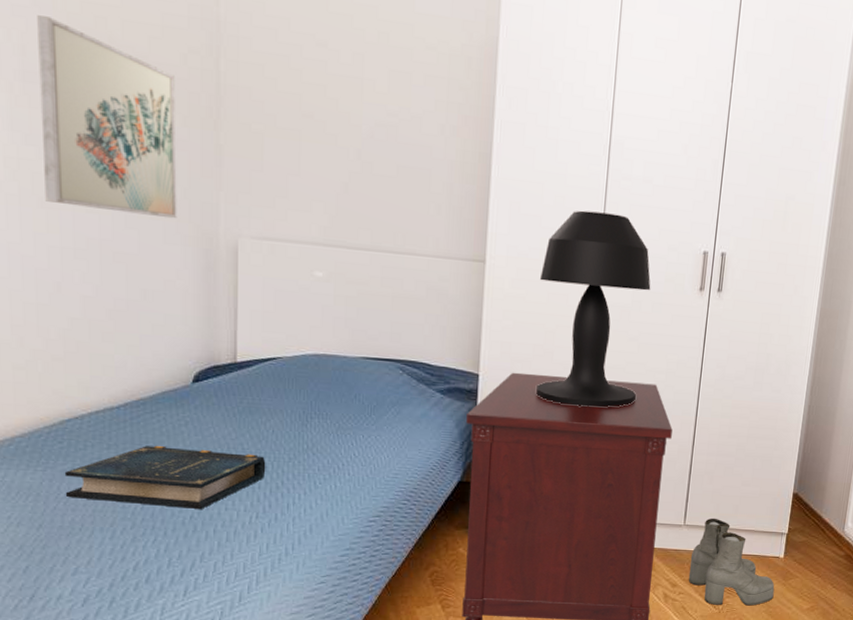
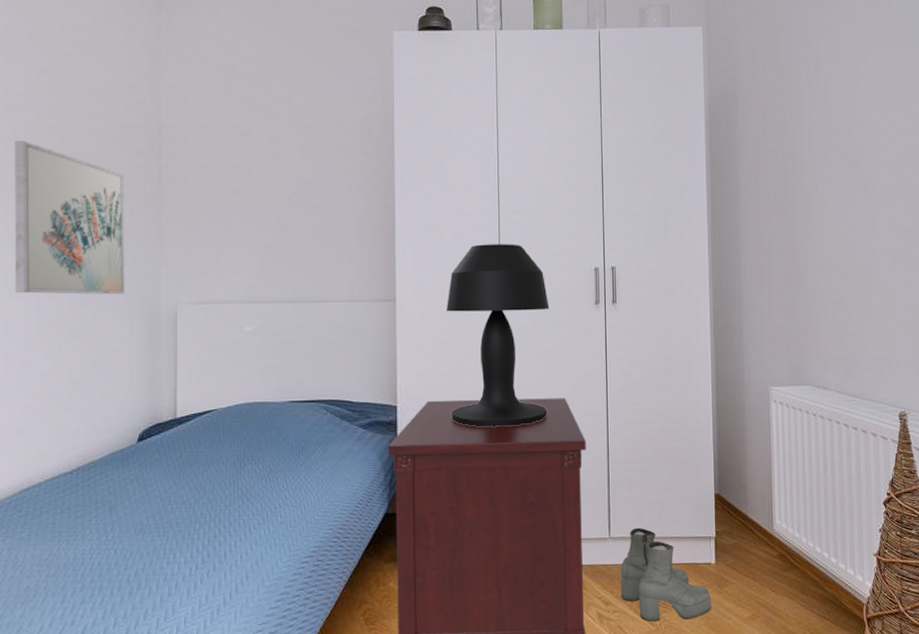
book: present [64,445,266,509] -> none [22,505,204,566]

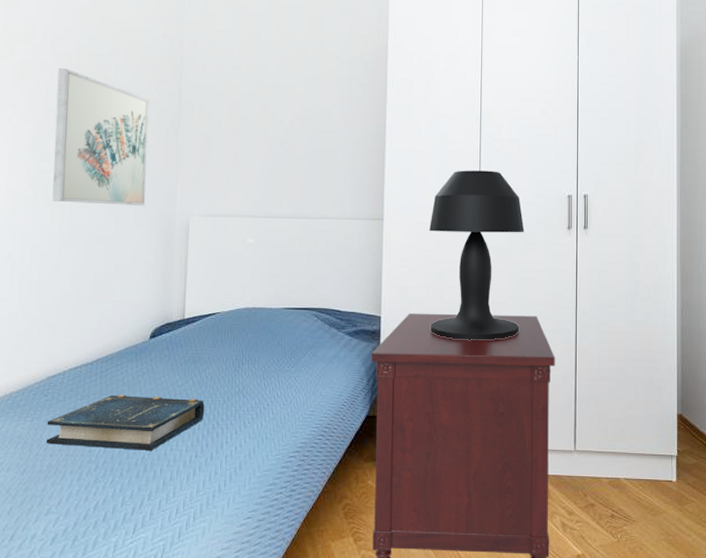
book: none [22,505,204,566] -> present [46,394,205,450]
boots: present [620,527,711,622] -> none [584,442,671,534]

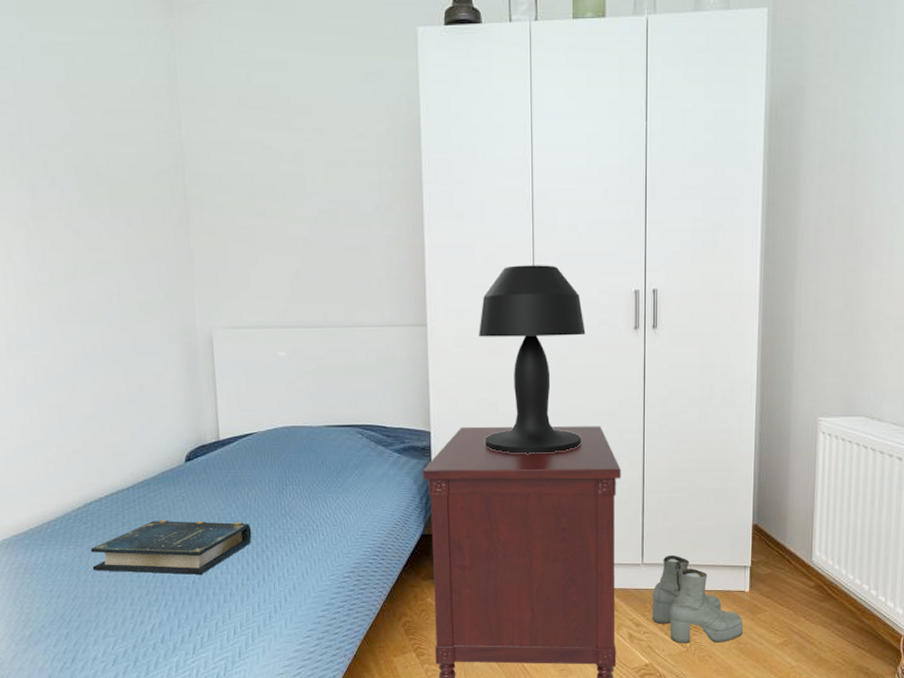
wall art: present [52,68,149,206] -> none [42,161,162,320]
boots: none [584,442,671,534] -> present [652,555,743,643]

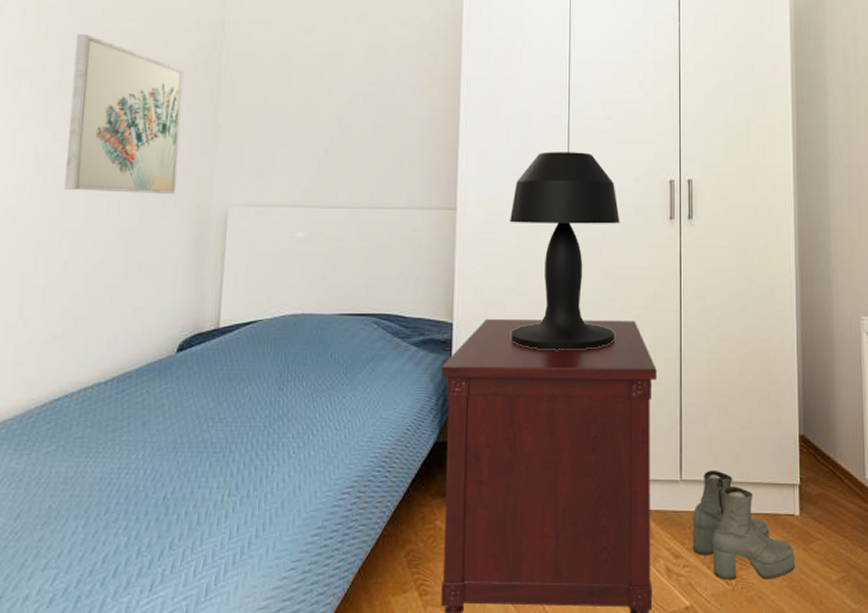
wall art: none [42,161,162,320] -> present [64,34,184,195]
book: present [90,520,252,575] -> none [45,420,242,488]

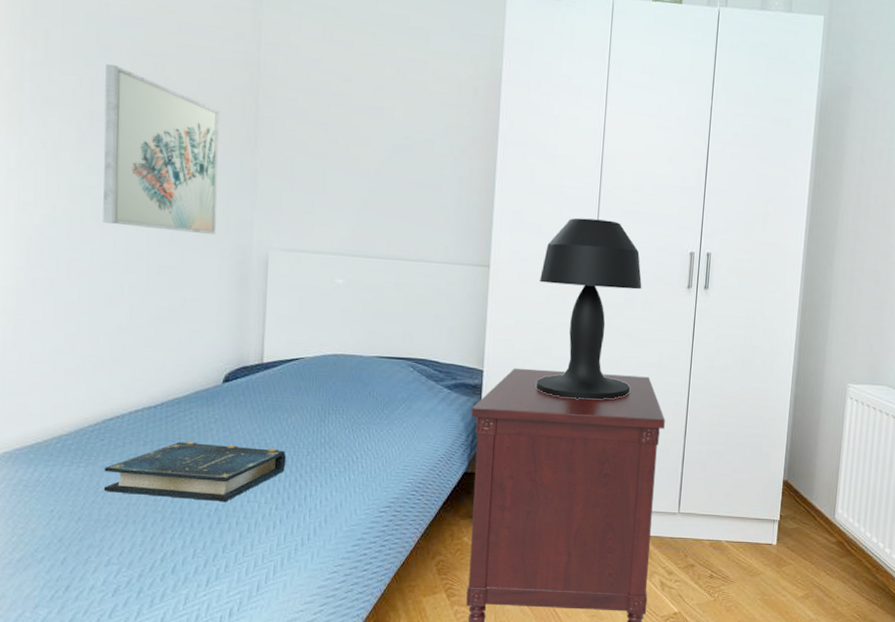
book: none [45,420,242,488] -> present [103,441,287,501]
boots: present [692,470,795,580] -> none [684,505,769,594]

